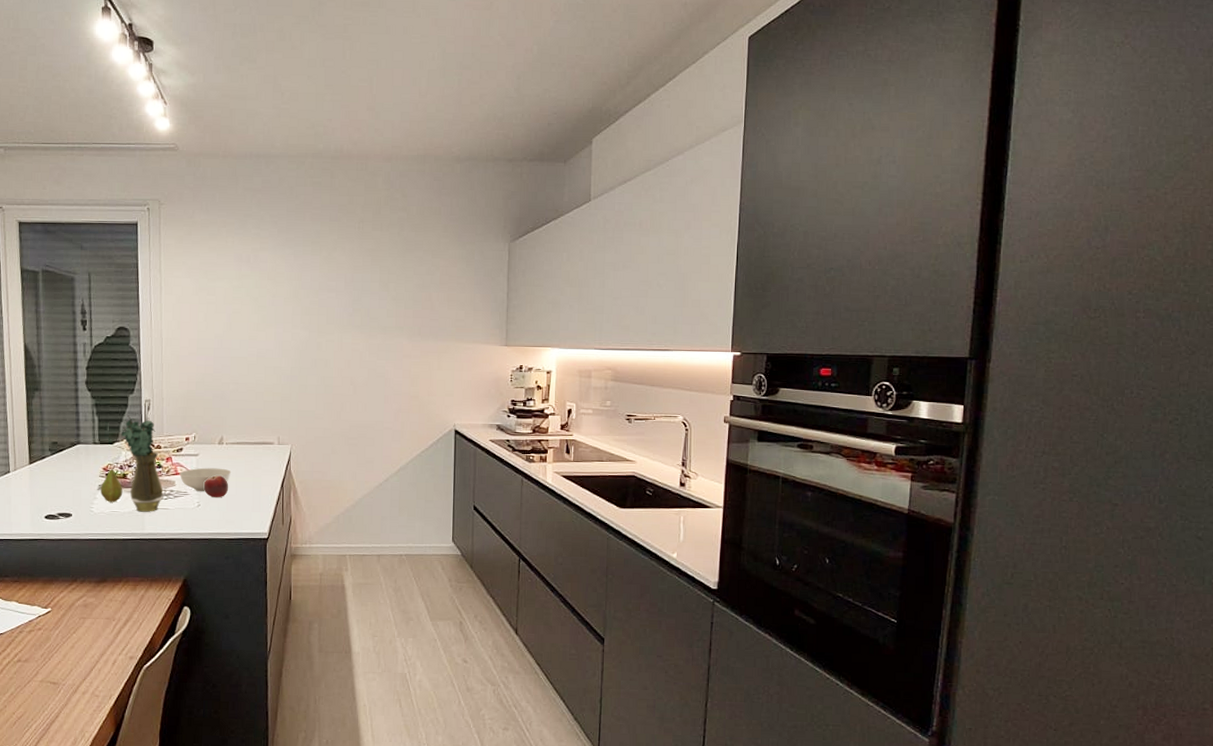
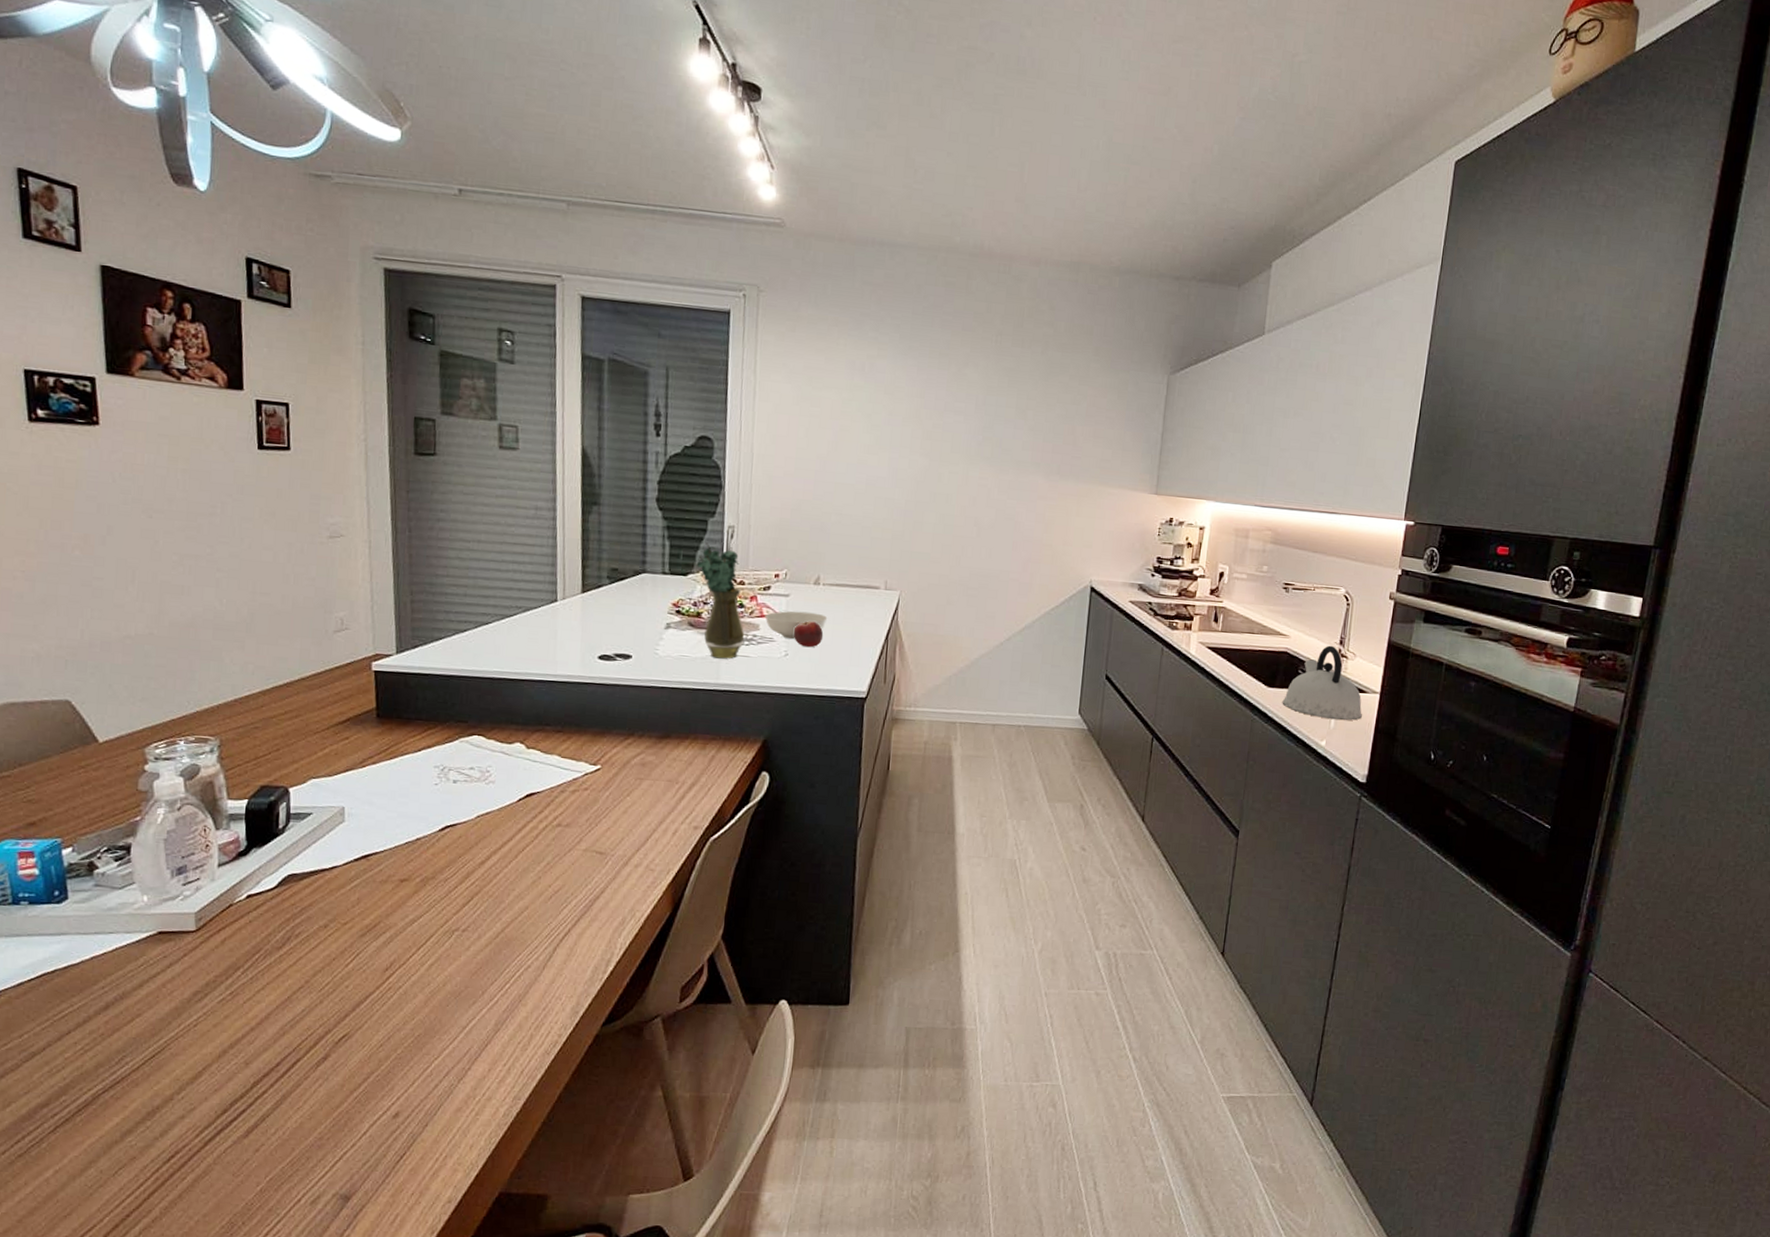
fruit: present [101,465,123,503] -> none [668,601,696,645]
kettle: none [634,467,709,534] -> present [1282,645,1363,721]

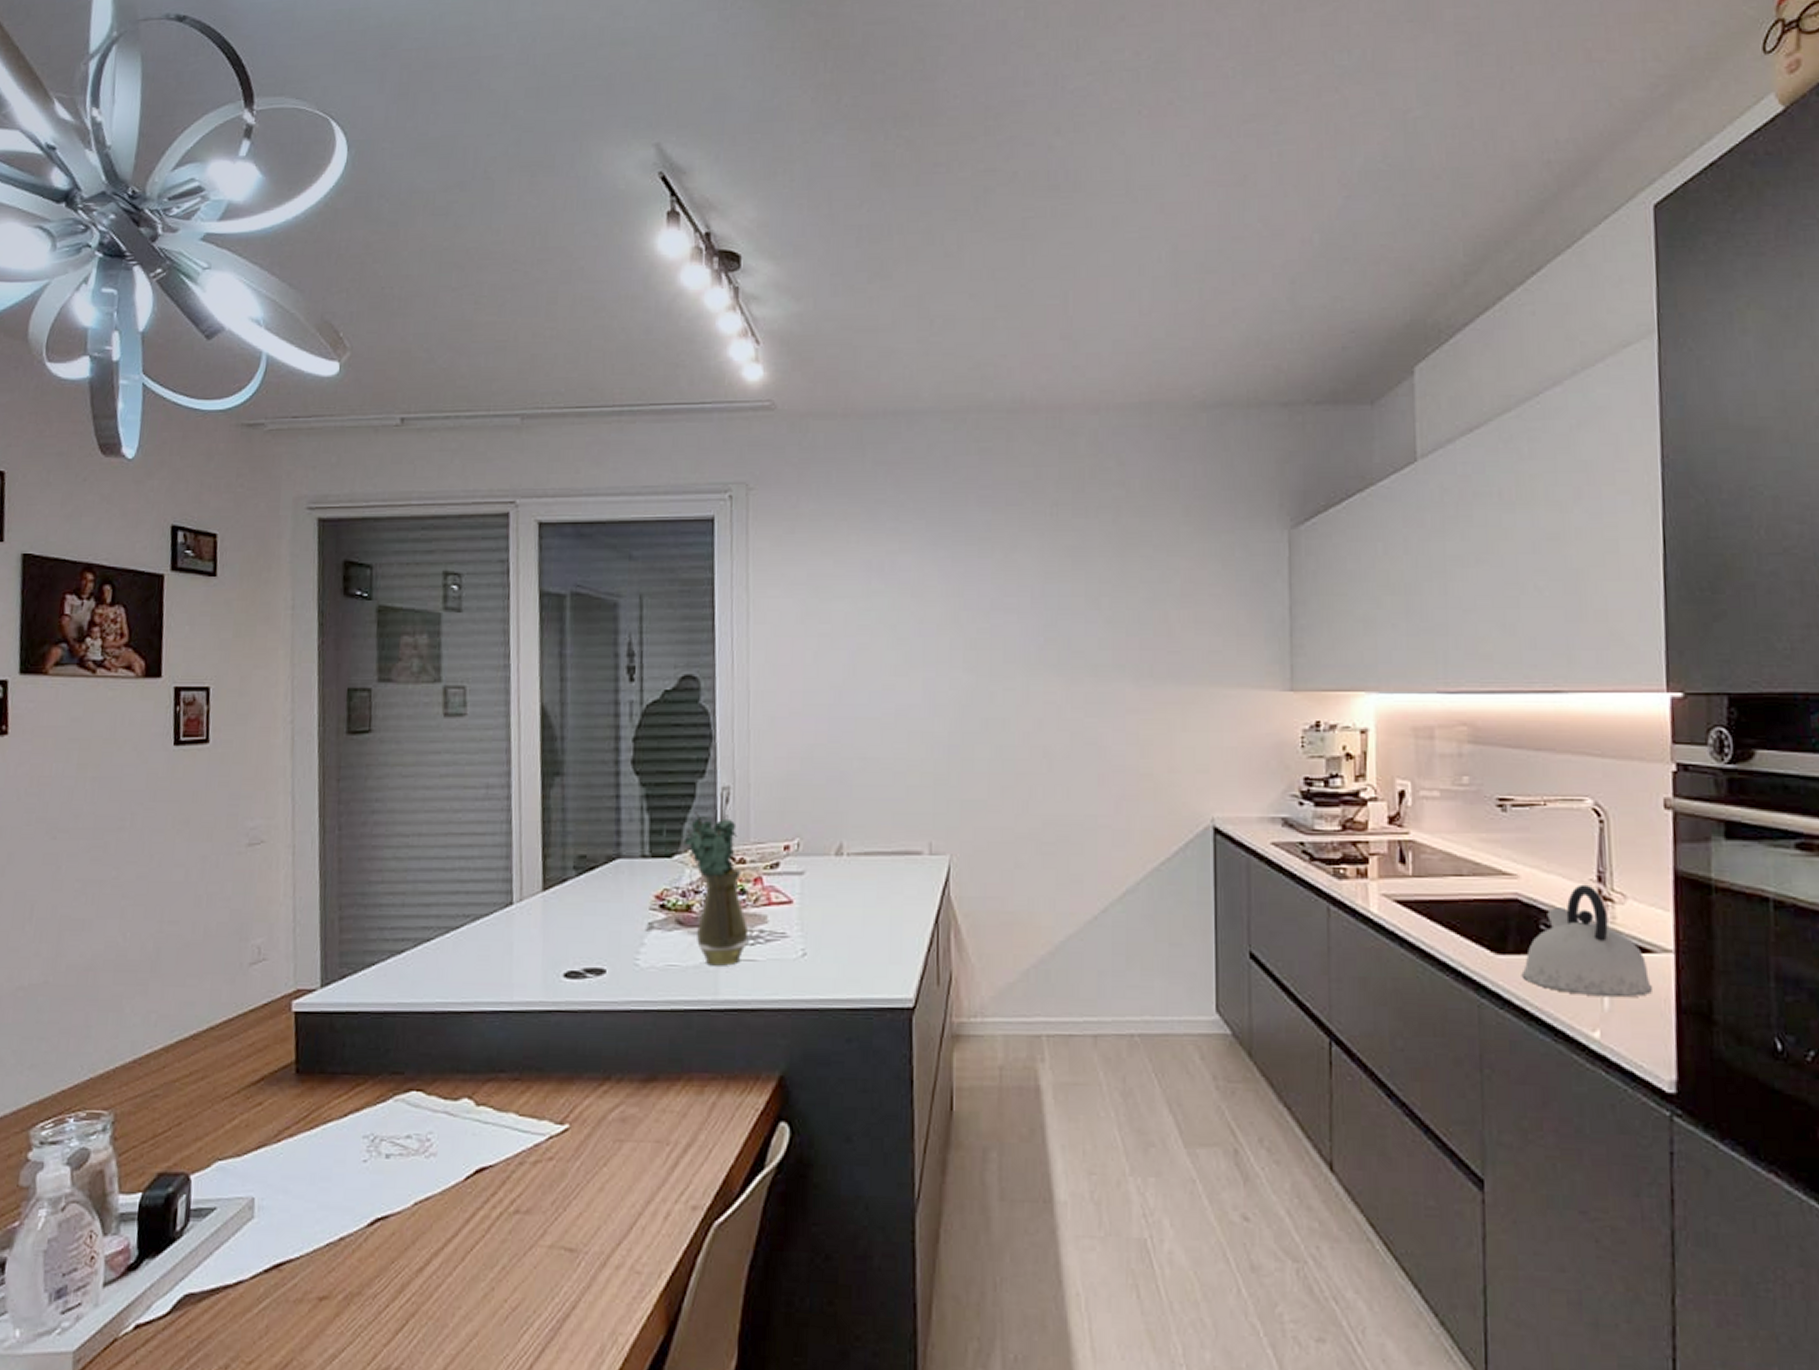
bowl: present [765,611,828,639] -> none [773,893,856,931]
fruit: present [793,620,824,648] -> none [811,904,852,942]

